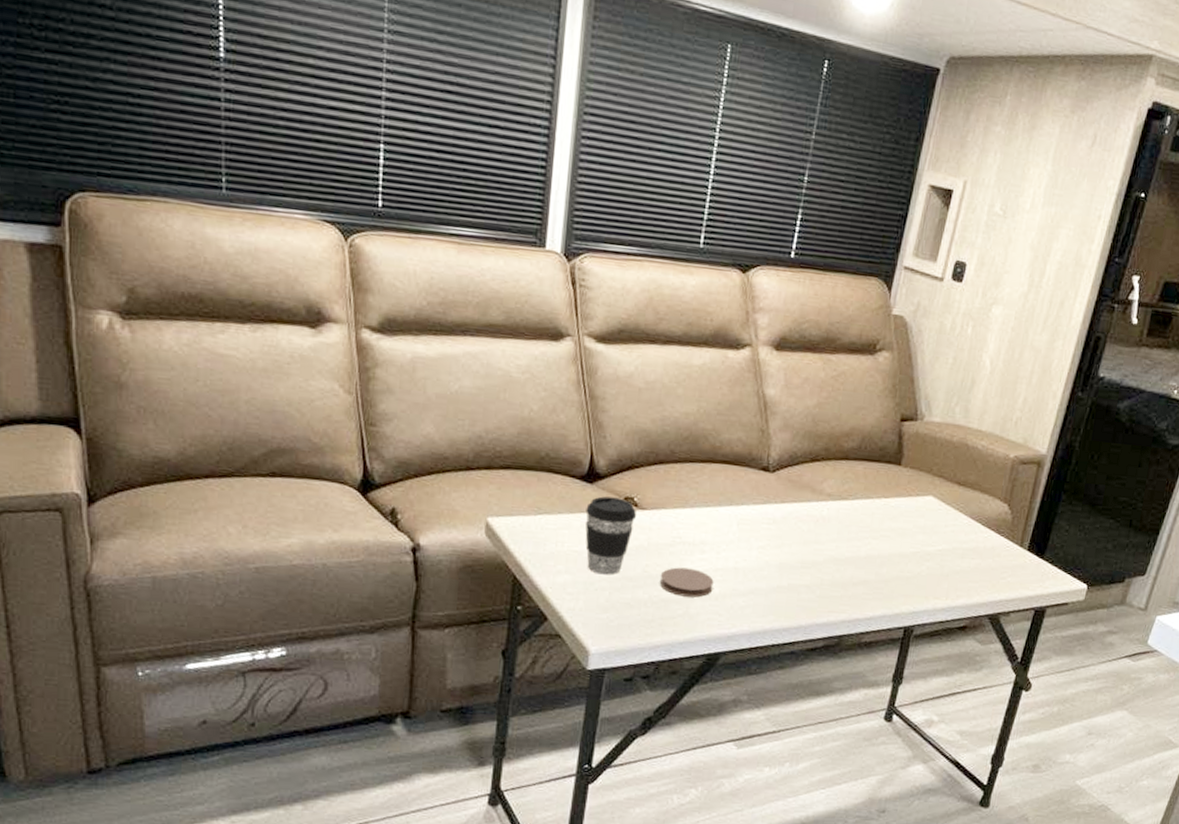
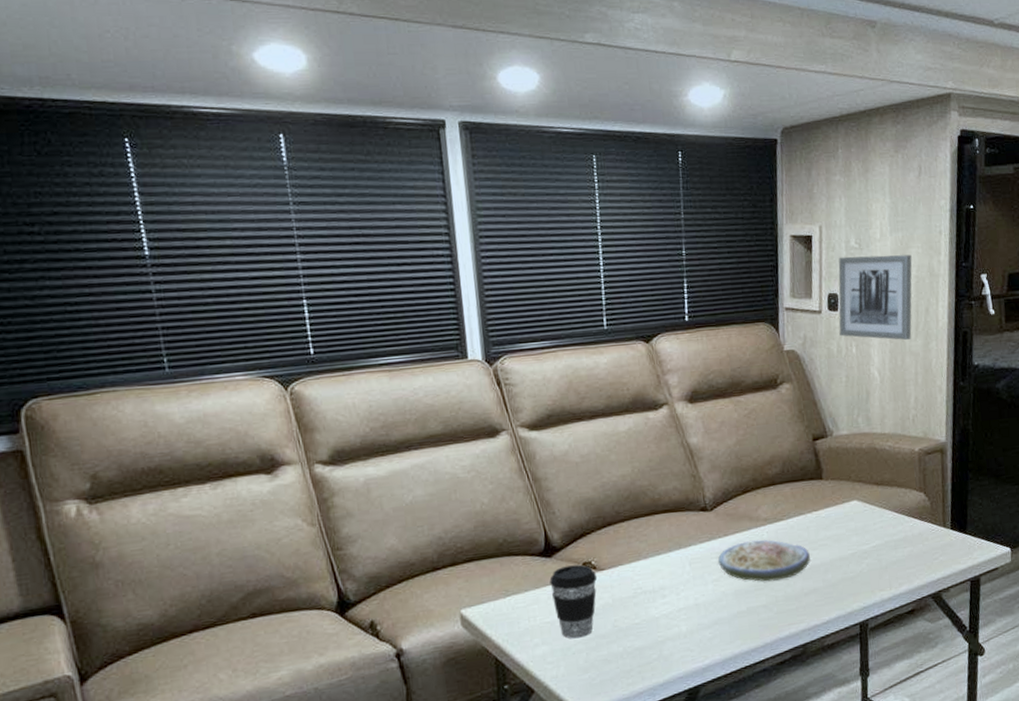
coaster: present [659,567,714,598] -> none [629,613,680,642]
soup: none [769,513,868,563] -> present [718,540,810,582]
wall art: none [958,221,1060,332] -> present [838,254,912,340]

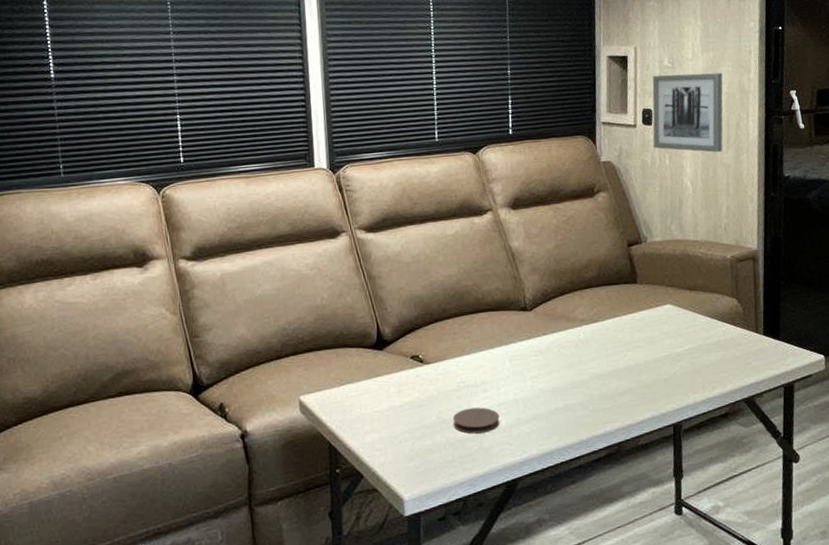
coffee cup: present [549,564,598,639] -> none [380,357,424,428]
coaster: none [629,613,680,642] -> present [452,407,500,434]
soup: present [718,540,810,582] -> none [537,340,625,380]

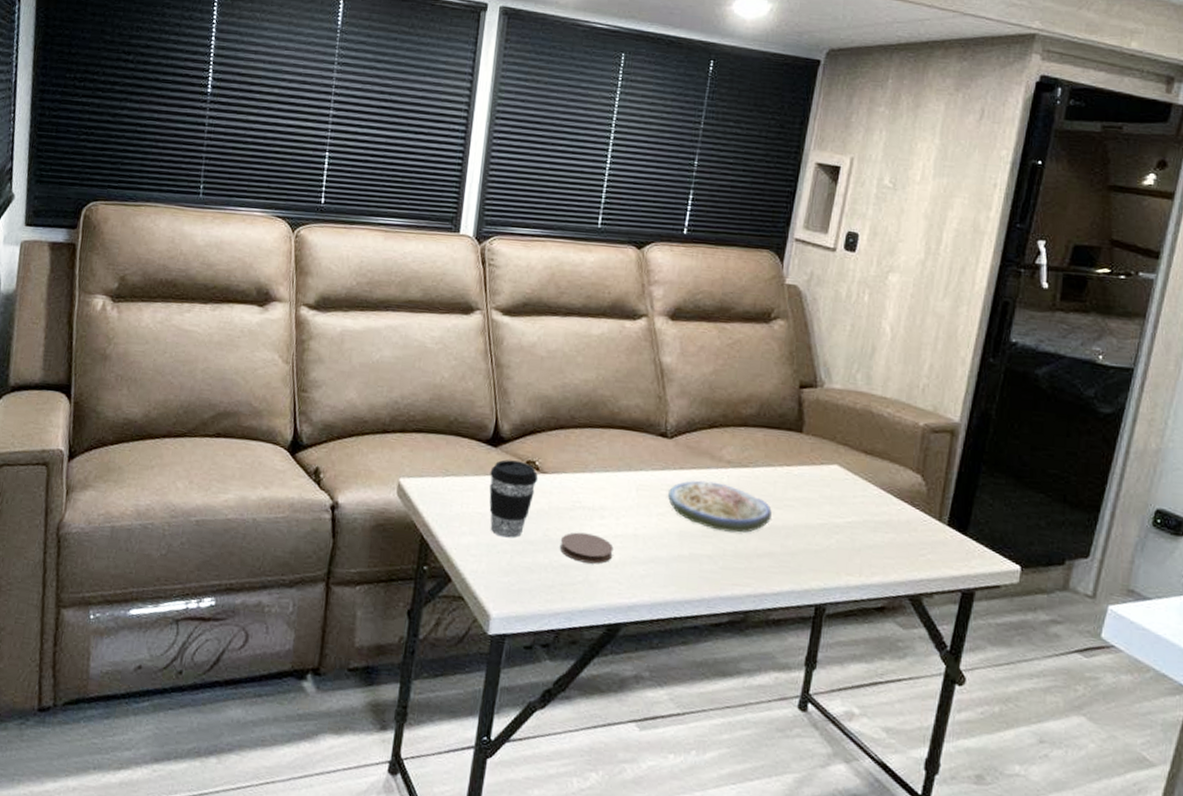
coffee cup: none [380,357,424,428] -> present [489,459,539,538]
soup: none [537,340,625,380] -> present [668,480,772,533]
wall art: present [652,73,723,152] -> none [852,194,955,298]

